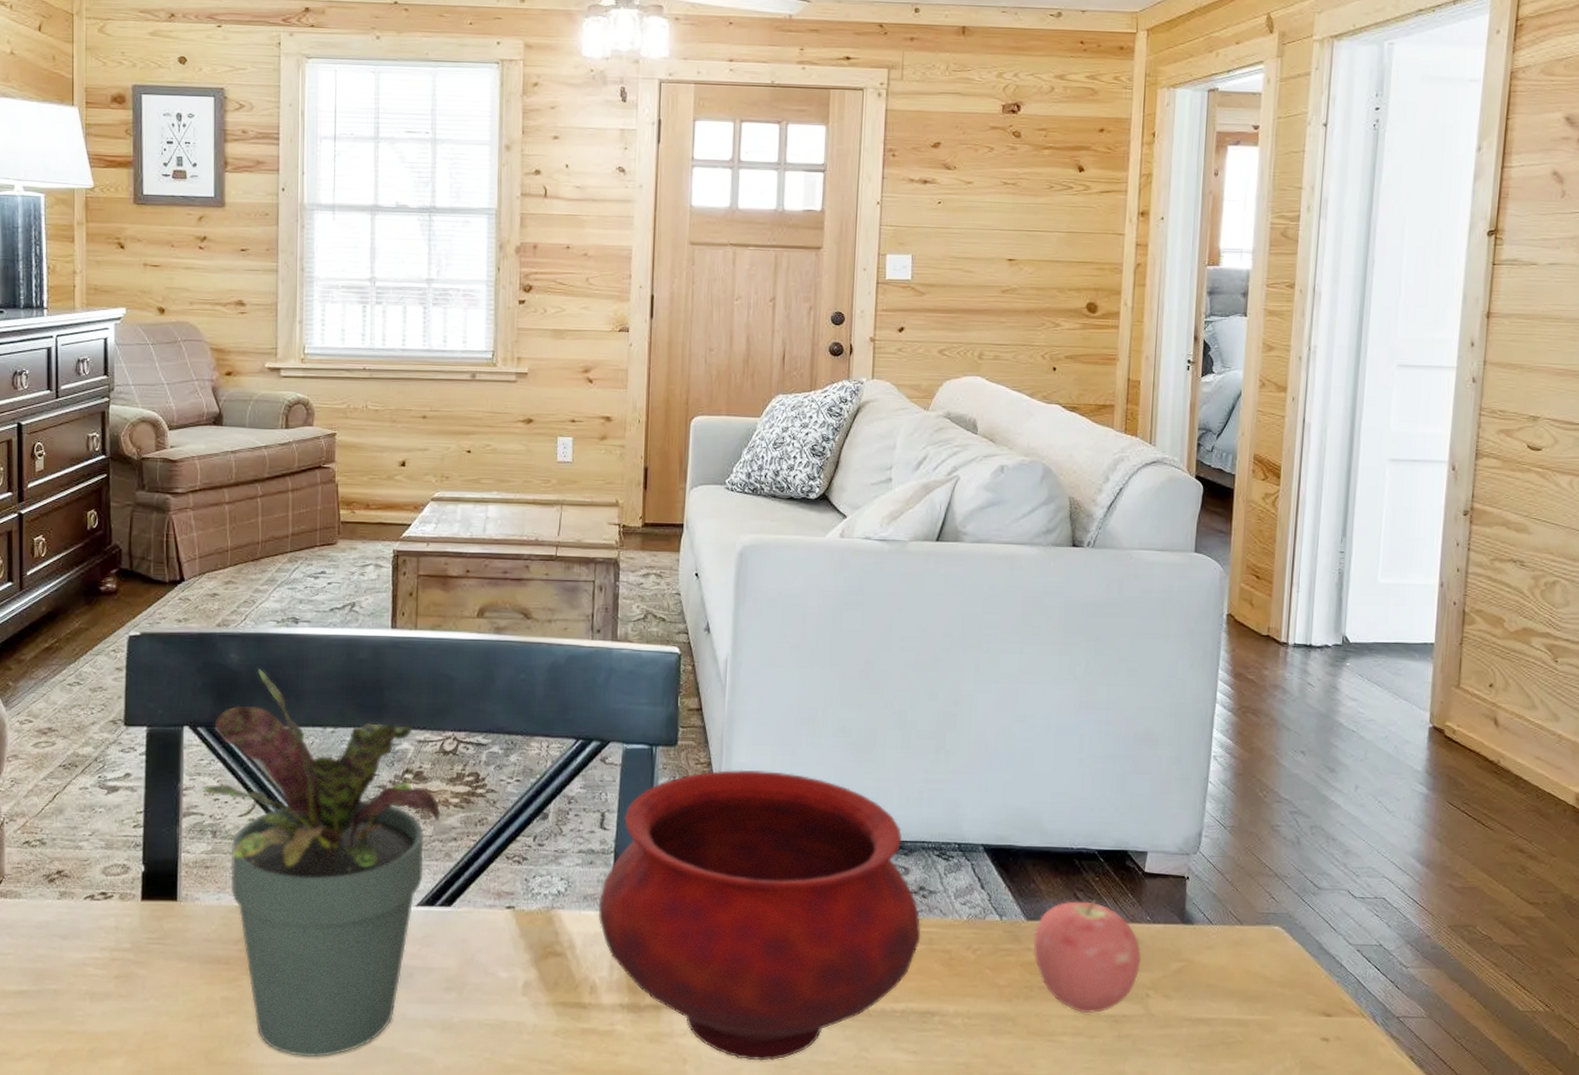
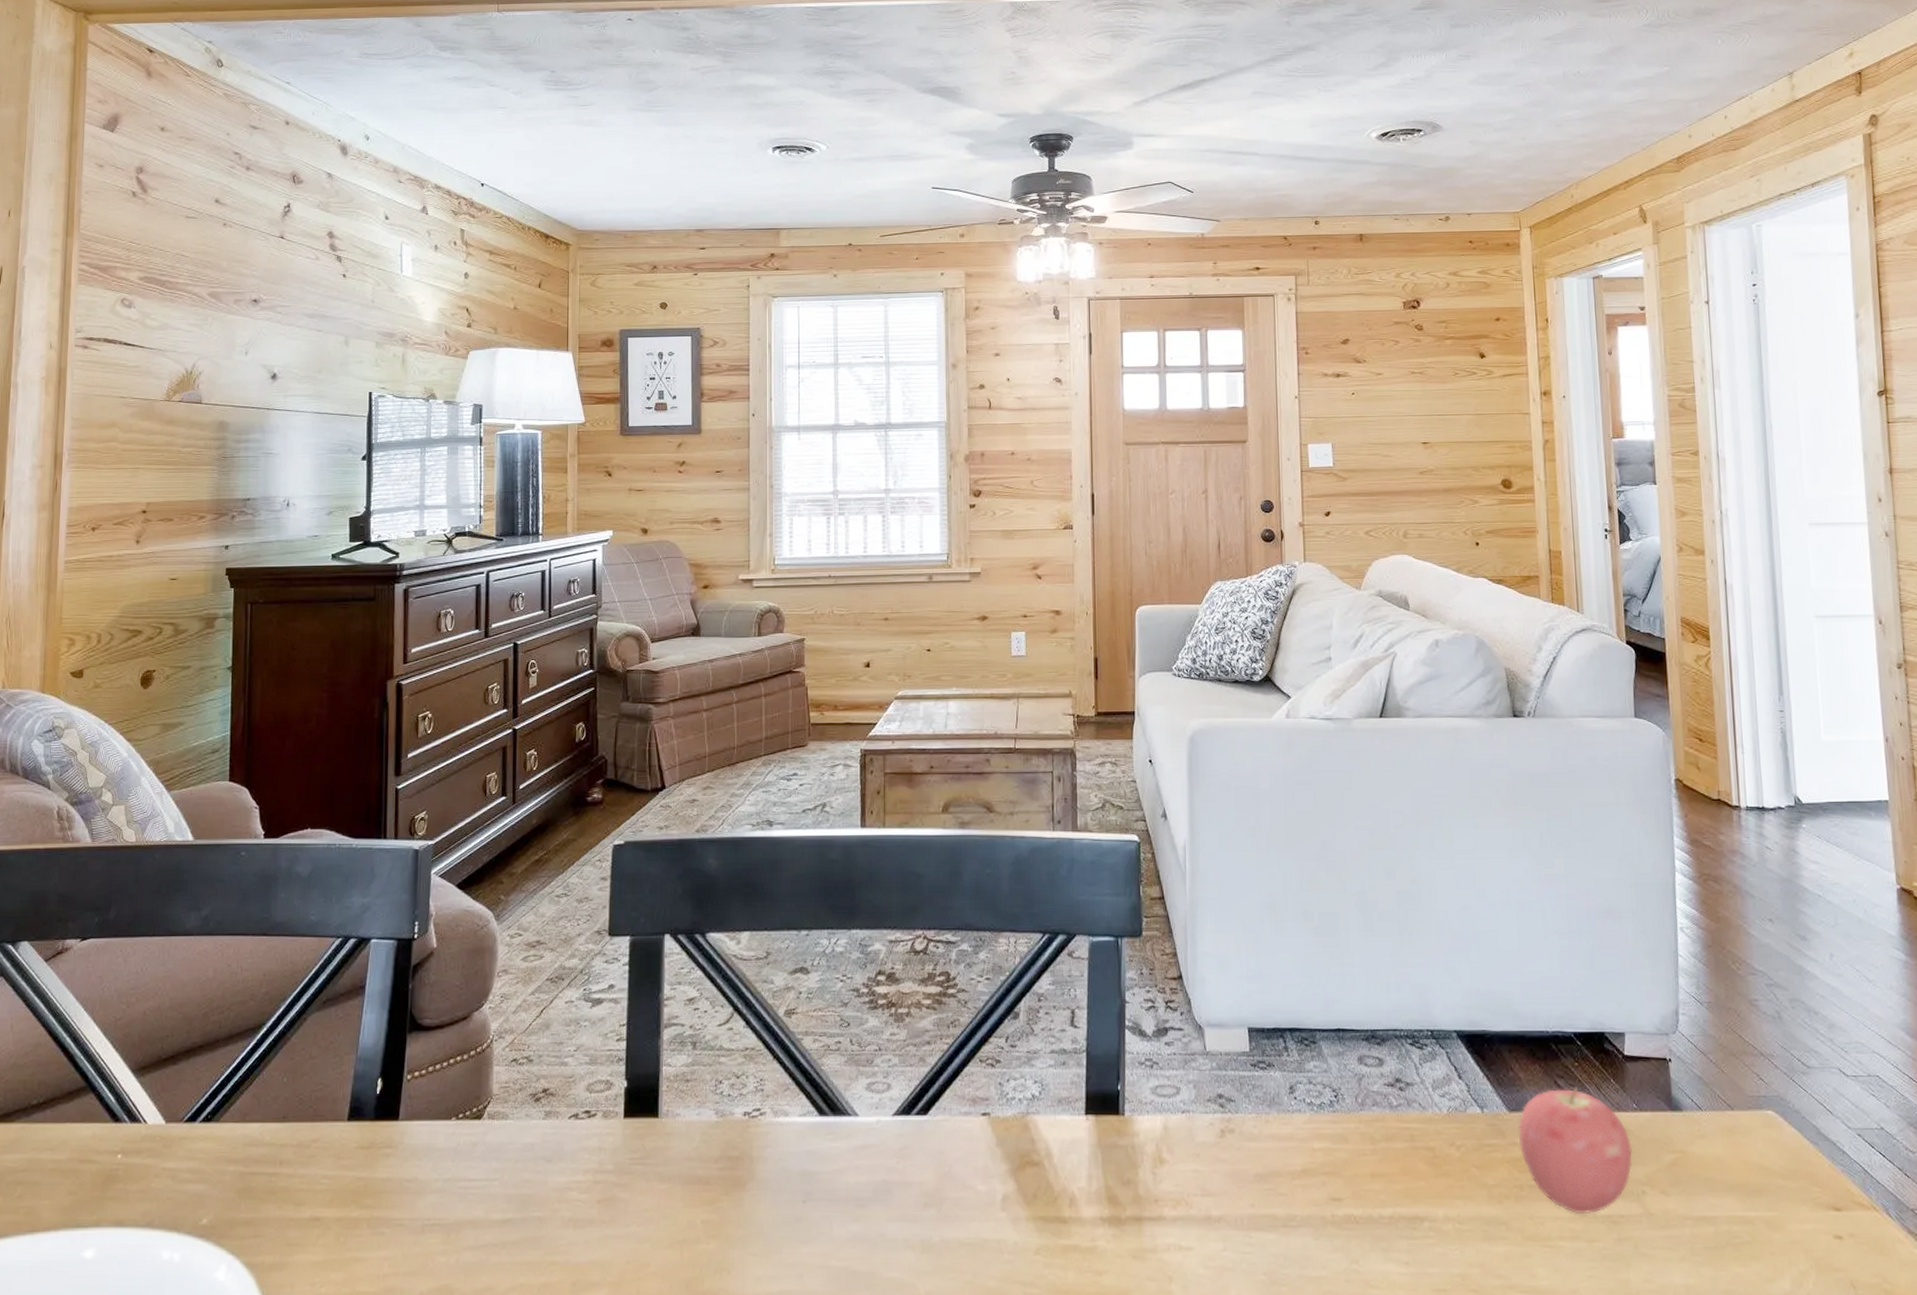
potted plant: present [201,668,441,1058] -> none [681,873,914,1285]
bowl: present [599,769,921,1061] -> none [1074,959,1402,1277]

